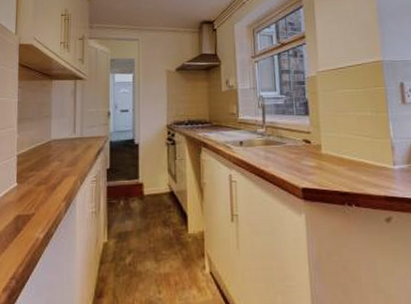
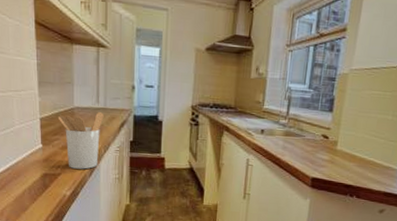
utensil holder: none [34,142,80,206] -> present [57,112,104,170]

